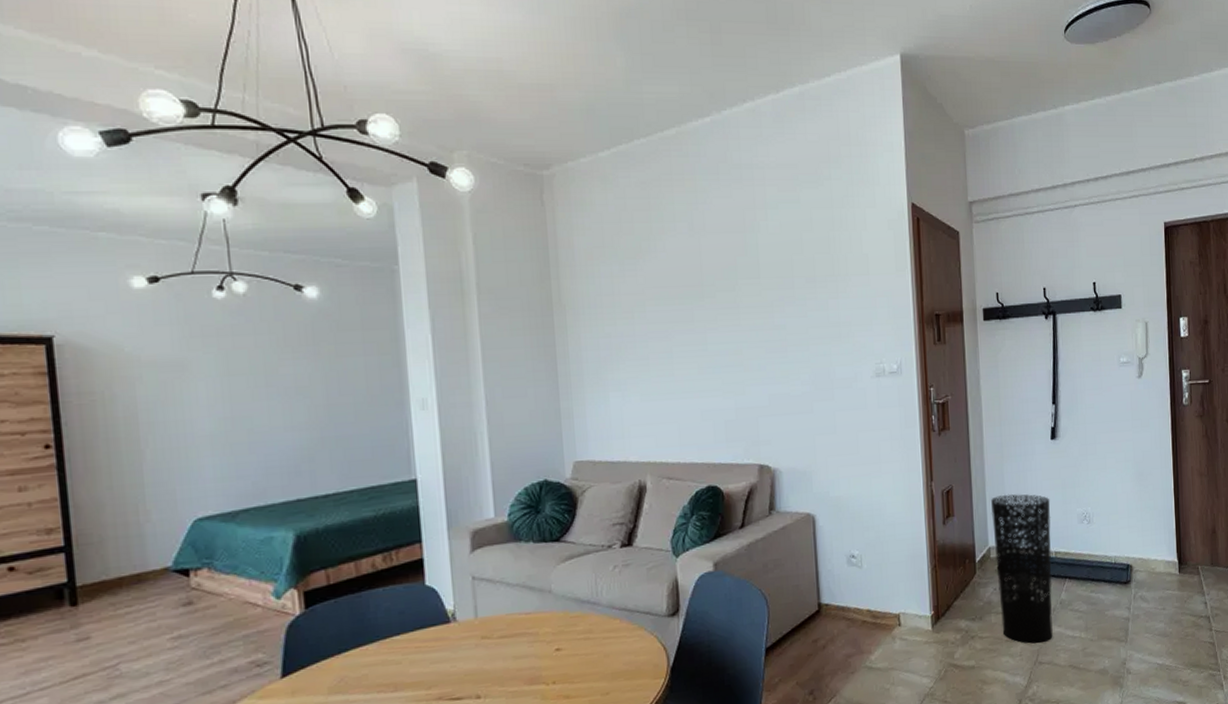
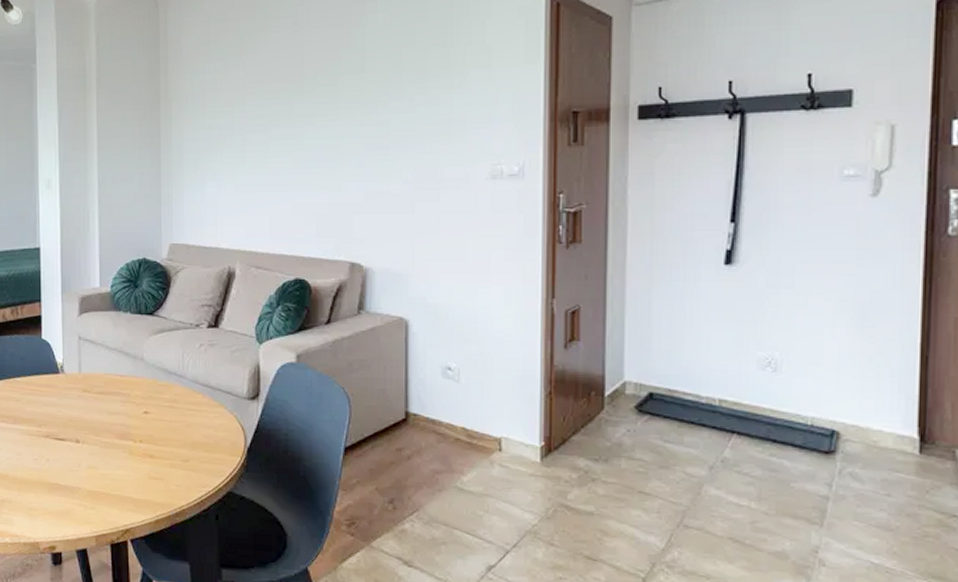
umbrella stand: present [991,494,1053,644] -> none [631,323,717,504]

